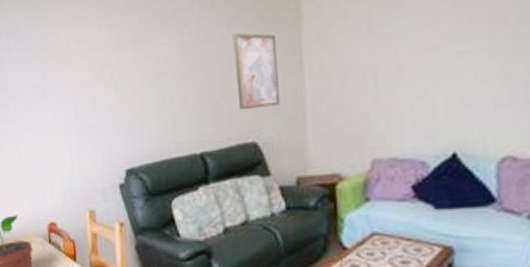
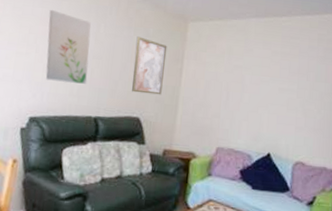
wall art: none [119,29,182,121] -> present [45,9,91,84]

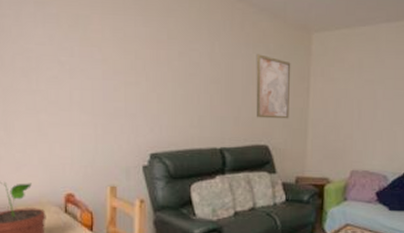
wall art: present [45,9,91,84] -> none [155,28,207,113]

